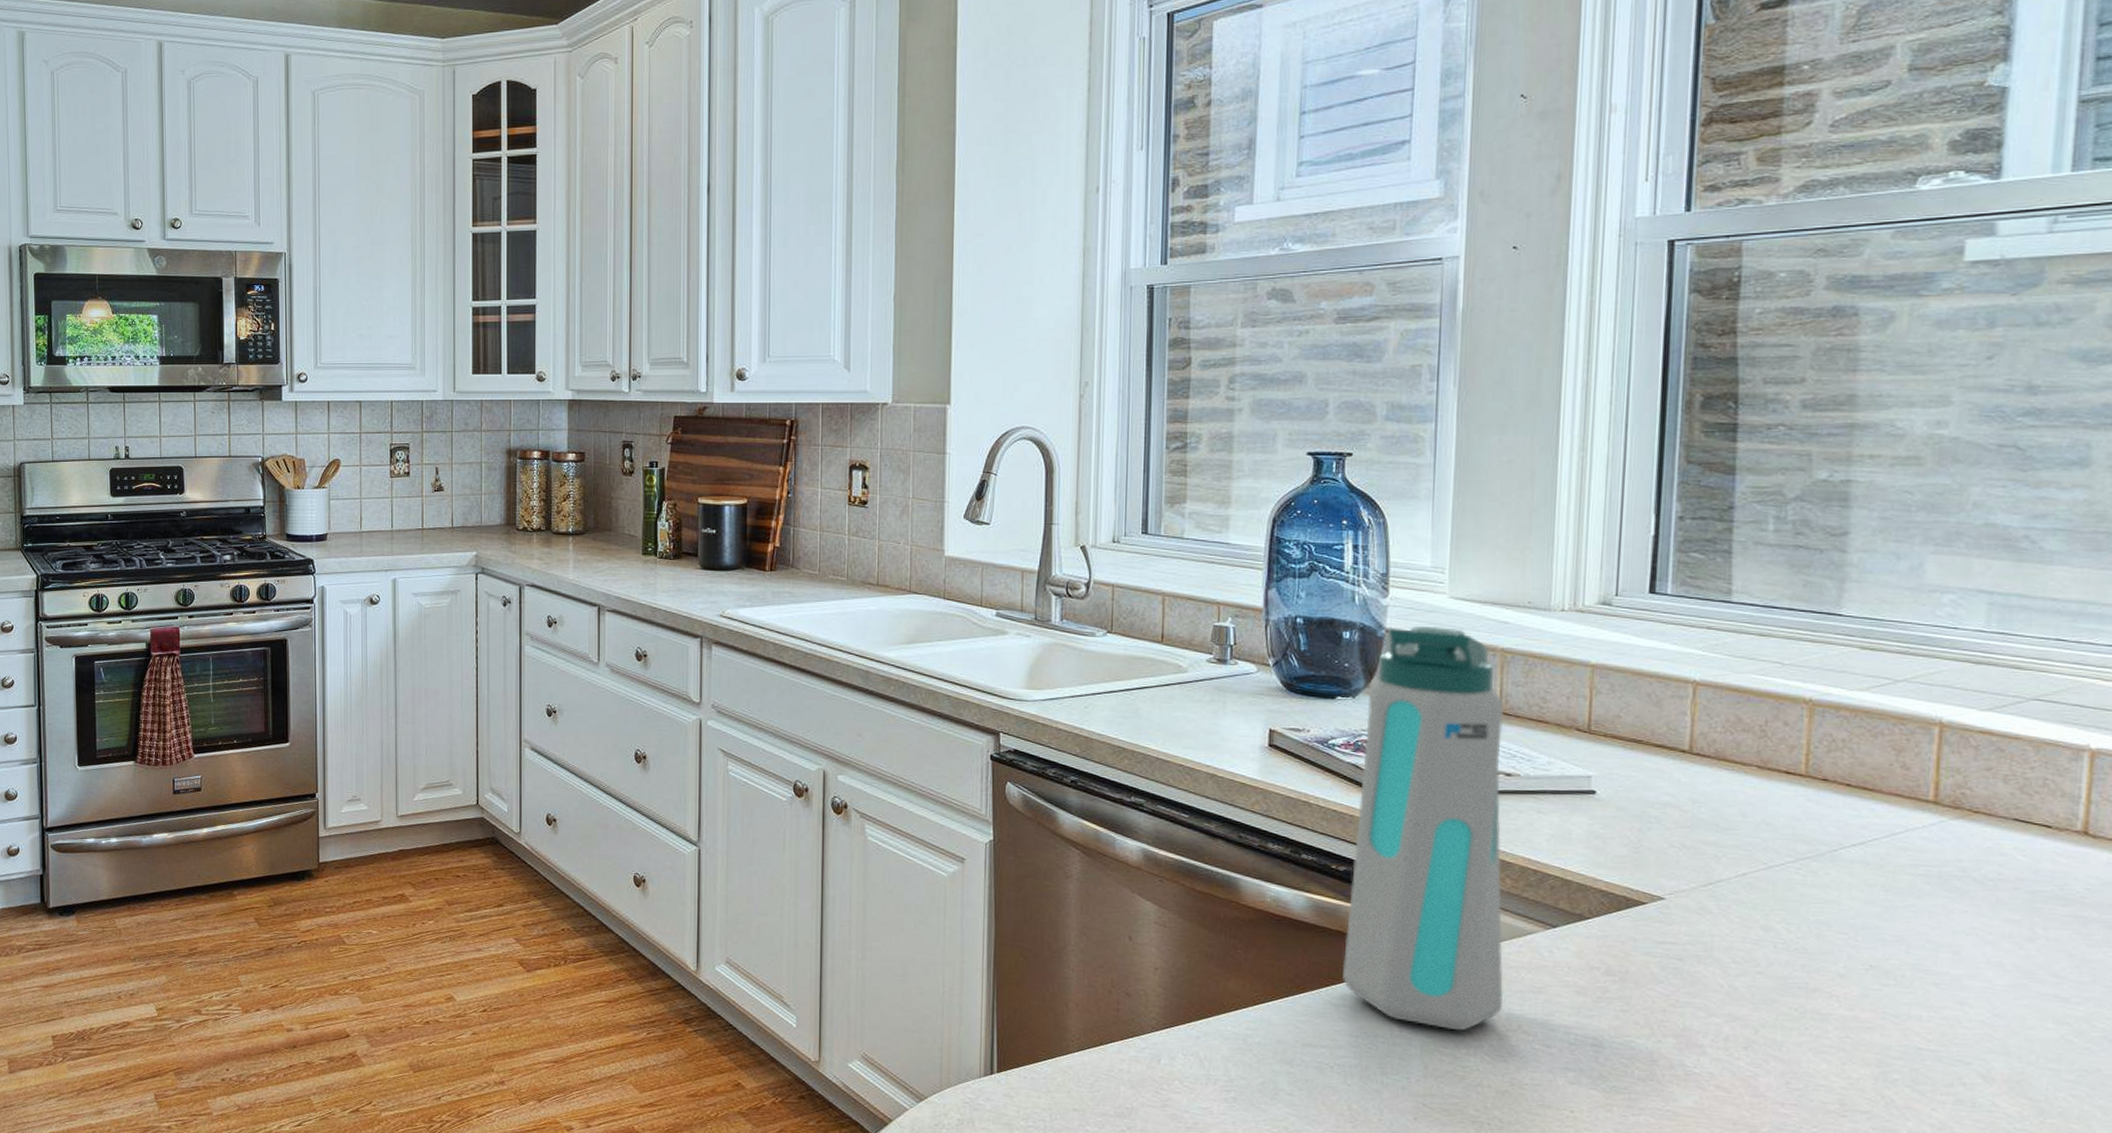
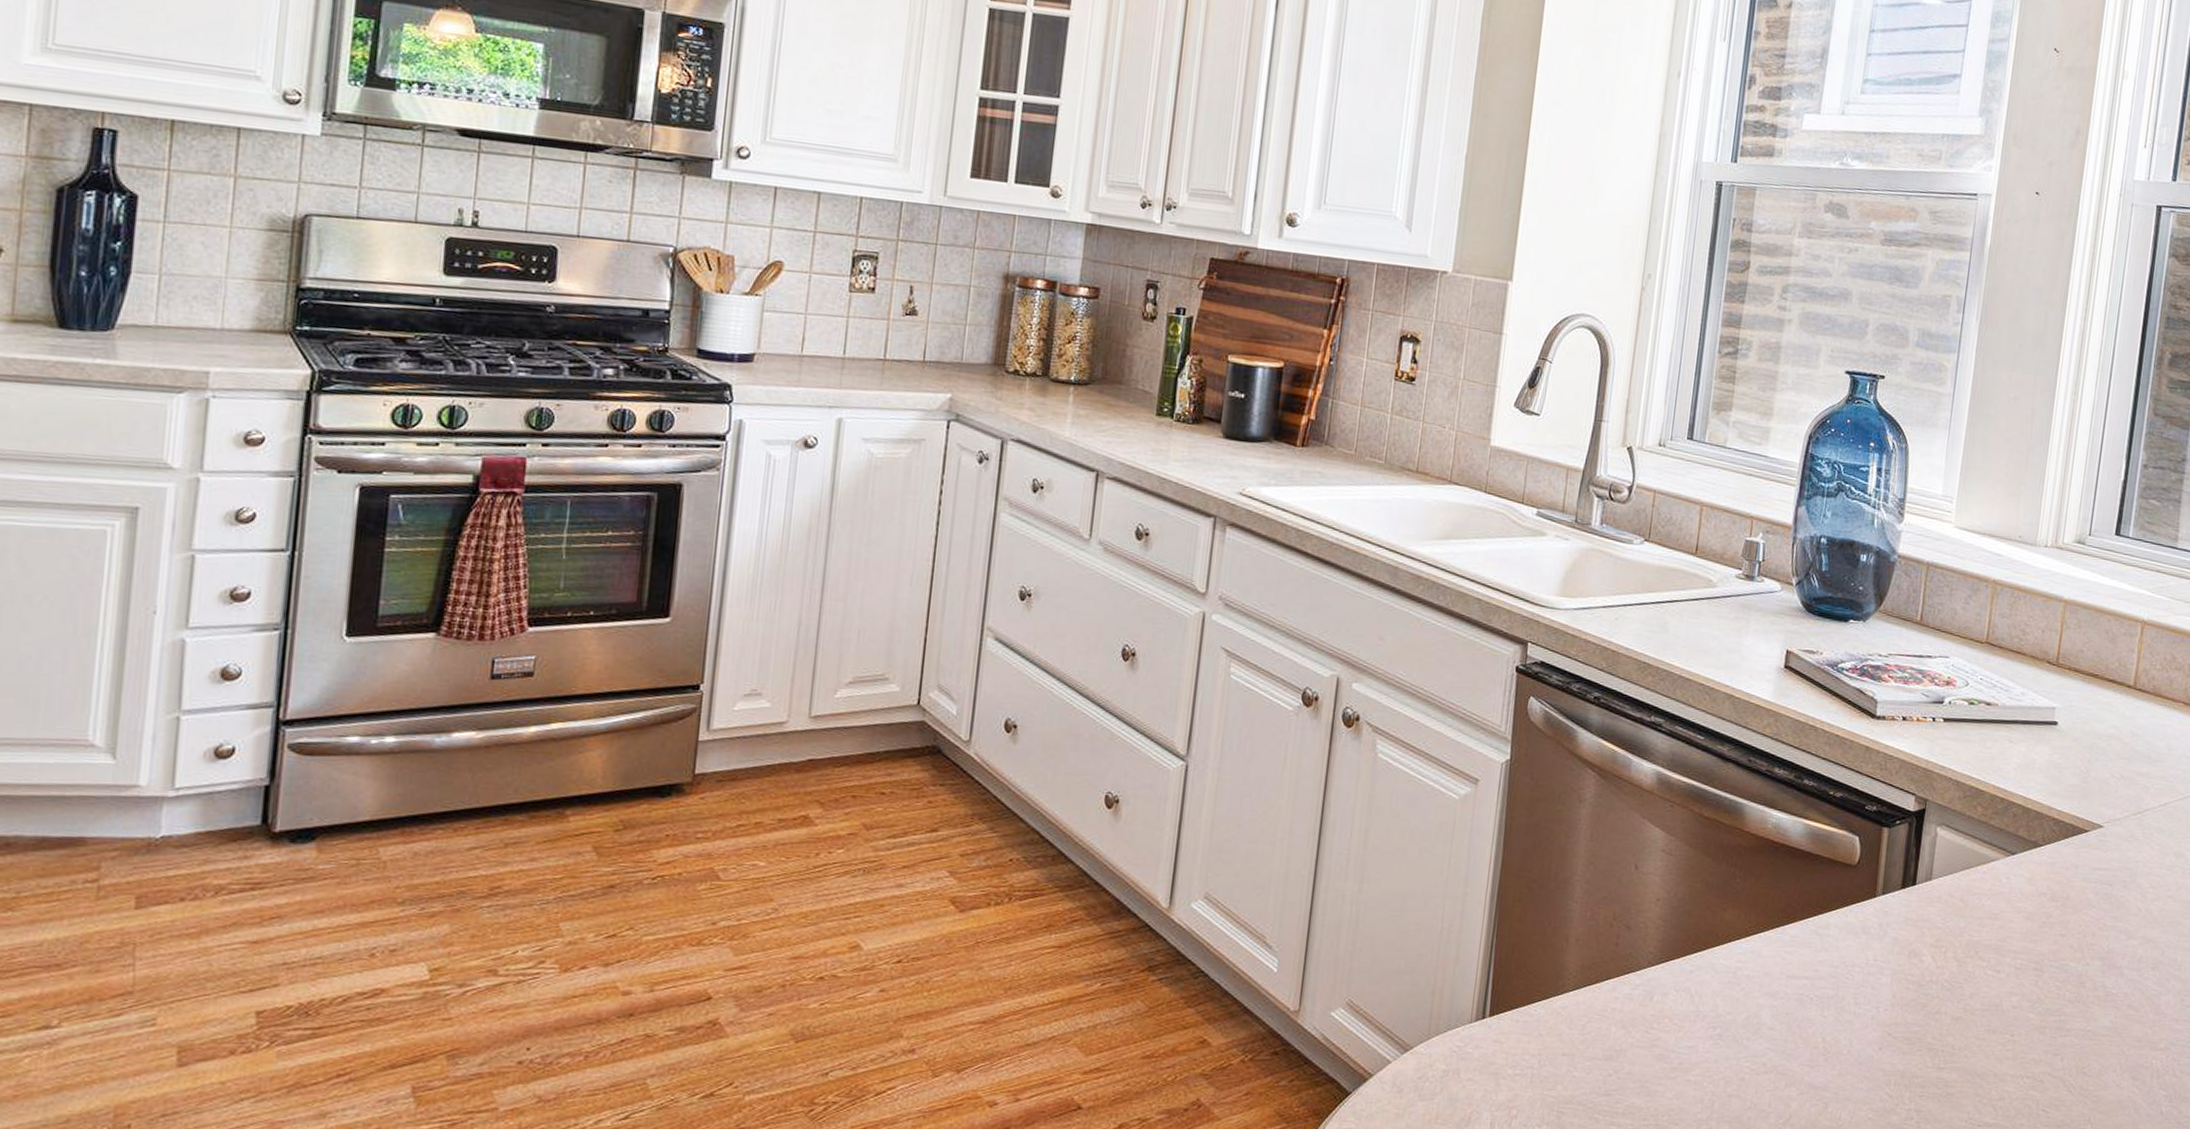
water bottle: present [1343,625,1505,1031] -> none [1829,552,1991,959]

